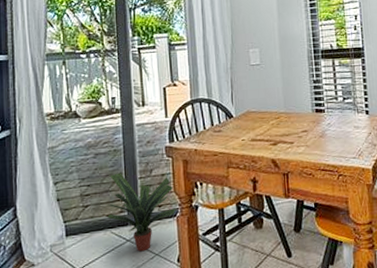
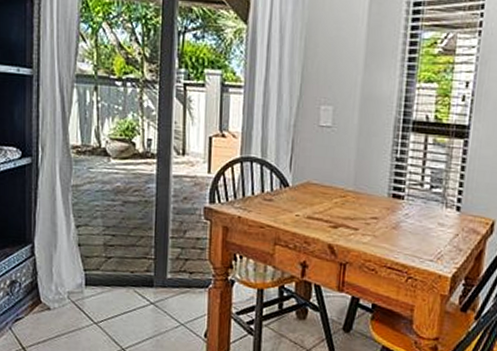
potted plant: present [107,173,176,252] -> none [131,227,209,319]

